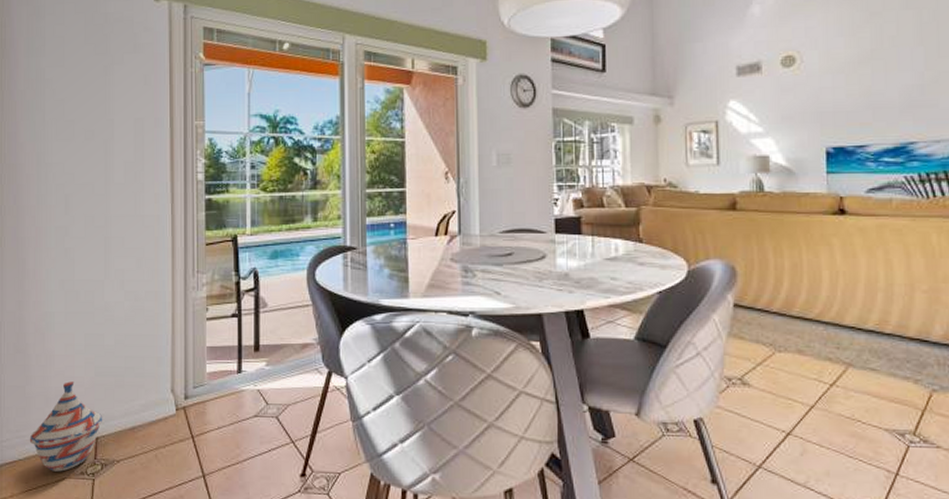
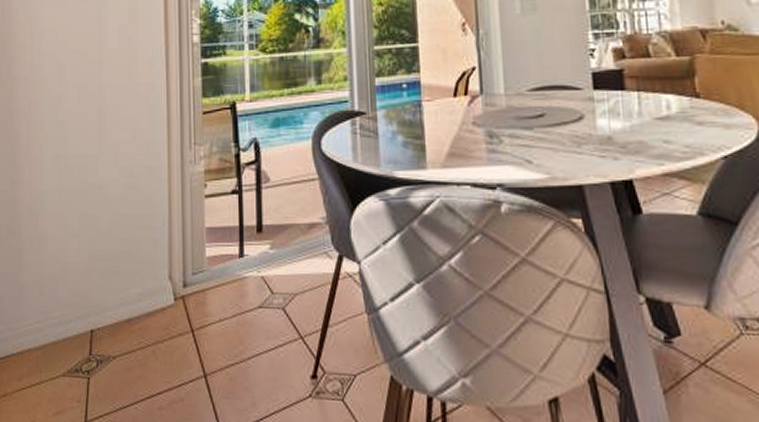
woven basket: present [29,381,103,472] -> none [23,267,98,369]

